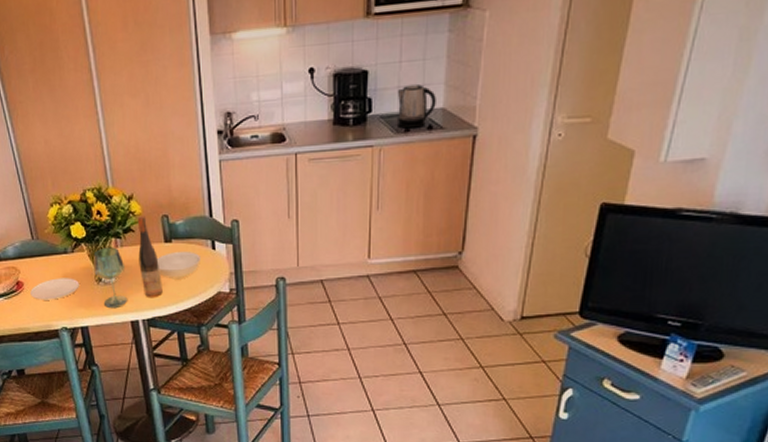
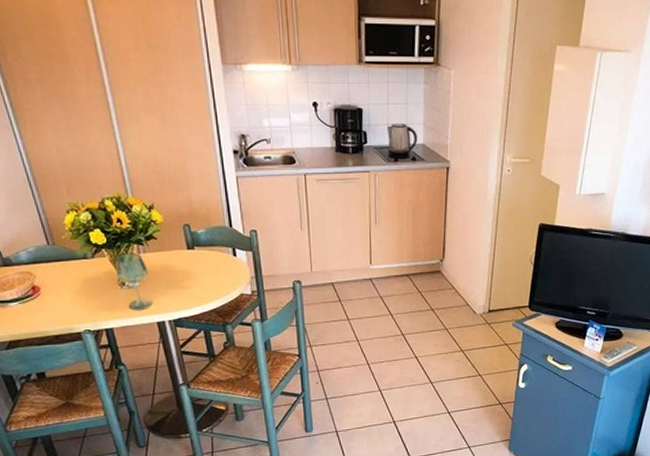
plate: present [30,278,79,300] -> none [48,282,102,304]
wine bottle: present [137,216,163,299] -> none [159,224,188,301]
bowl: present [157,252,200,280] -> none [181,258,223,283]

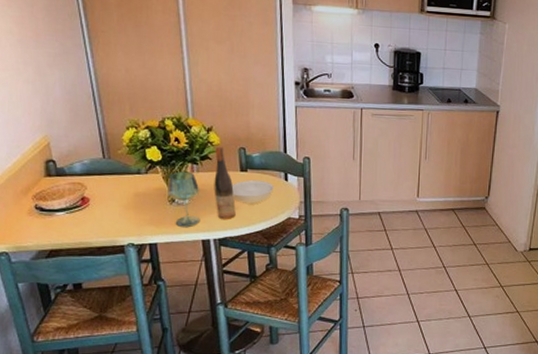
wine bottle: none [159,224,188,301] -> present [214,146,236,220]
bowl: none [181,258,223,283] -> present [232,180,273,205]
kettle: present [387,122,418,159] -> none [442,67,471,101]

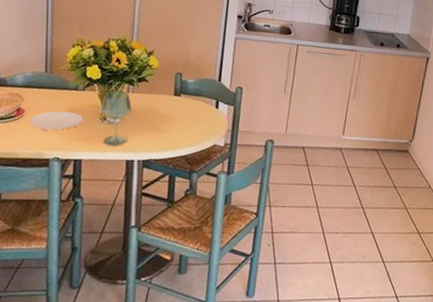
plate: none [96,196,151,217] -> present [29,111,83,131]
wine bottle: present [214,146,236,220] -> none [144,69,166,143]
bowl: present [232,180,273,205] -> none [163,105,204,130]

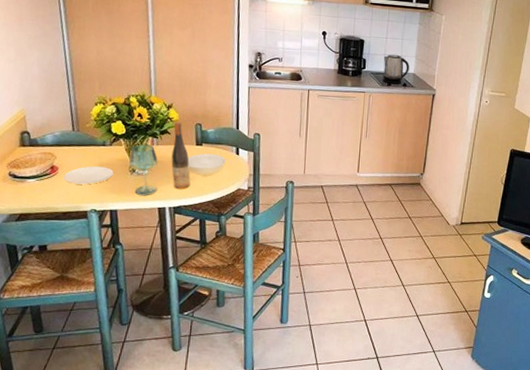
wine bottle: none [144,69,166,143] -> present [171,122,191,190]
bowl: none [163,105,204,130] -> present [188,154,226,176]
kettle: none [376,13,405,45] -> present [383,54,410,84]

